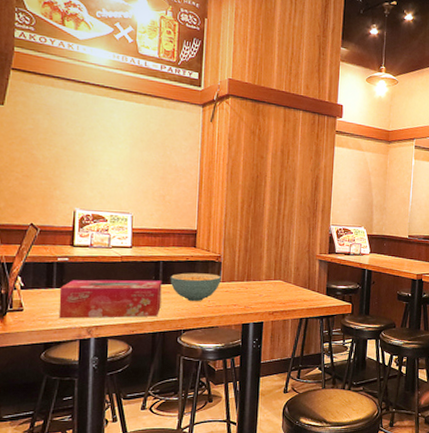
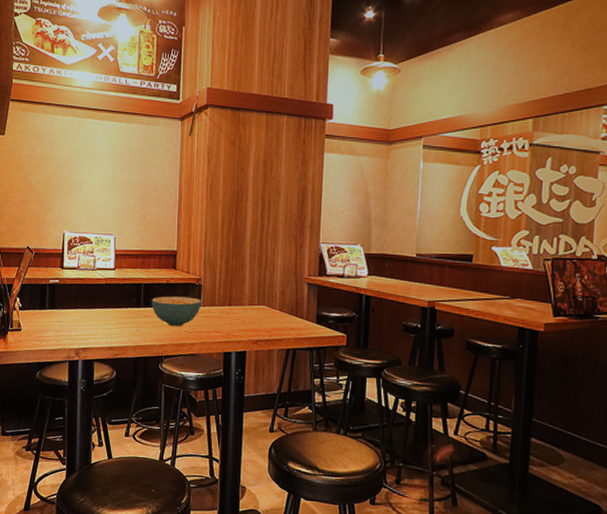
tissue box: present [58,279,162,319] -> none [51,301,144,341]

